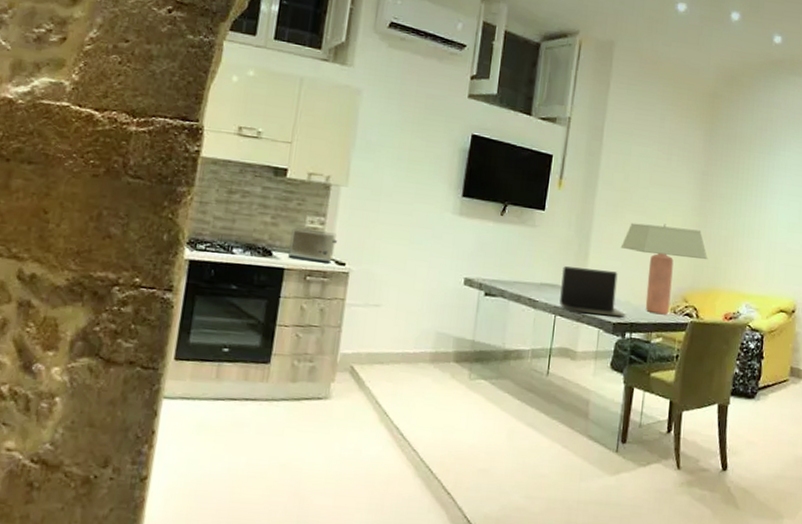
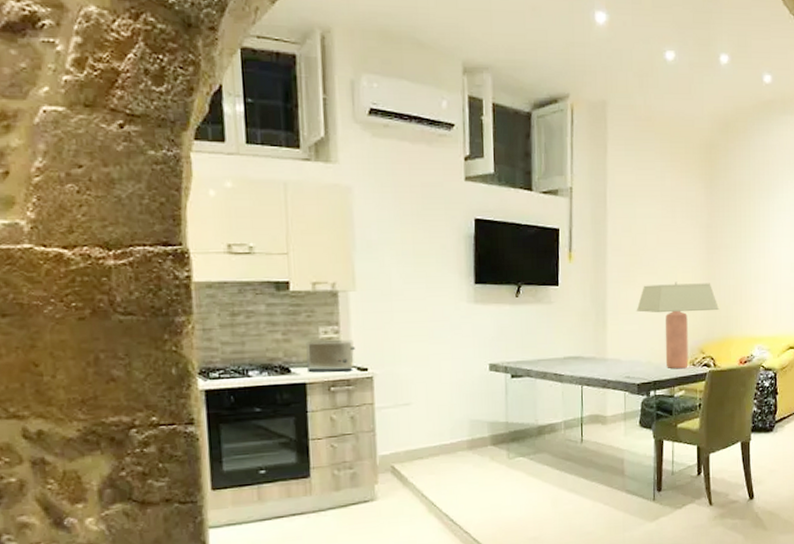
laptop computer: present [559,266,626,318] -> none [583,335,648,380]

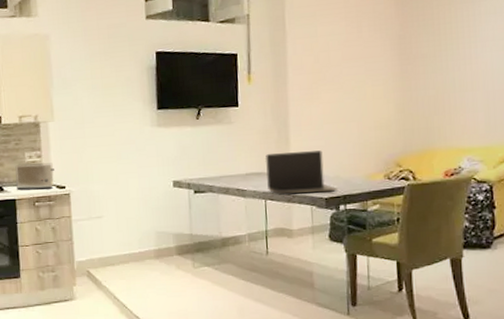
laptop computer: none [583,335,648,380] -> present [266,150,337,195]
table lamp: present [636,281,720,369] -> none [321,95,418,183]

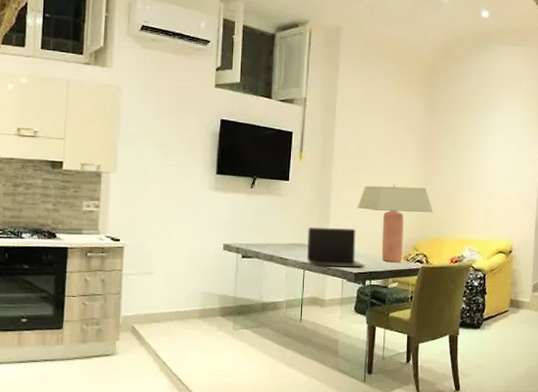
toaster: present [15,162,54,191] -> none [69,212,111,241]
table lamp: none [321,95,418,183] -> present [357,184,434,263]

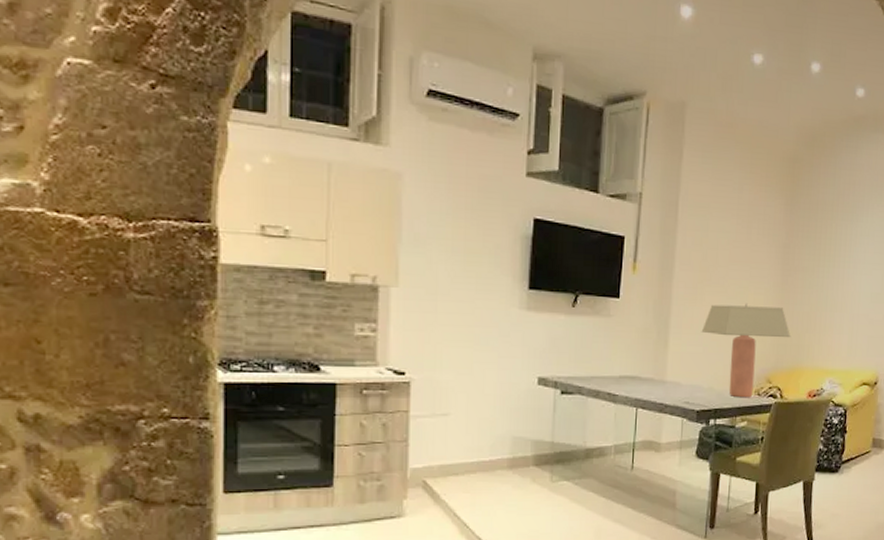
laptop computer: present [307,228,365,268] -> none [640,356,710,404]

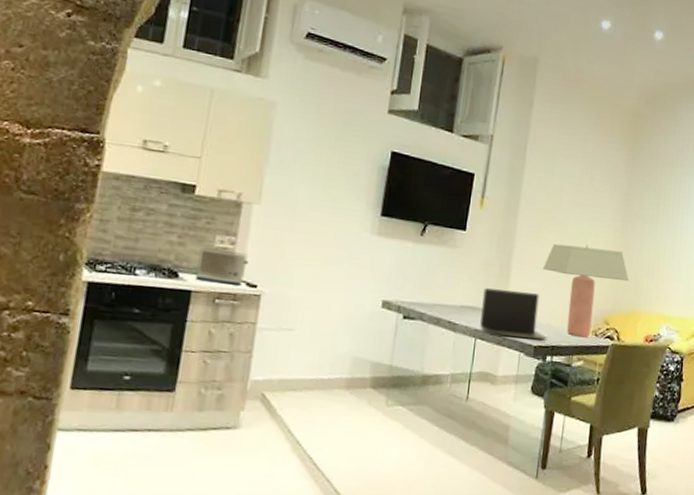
toaster: none [338,337,393,375] -> present [195,247,248,287]
laptop computer: none [640,356,710,404] -> present [480,288,547,341]

